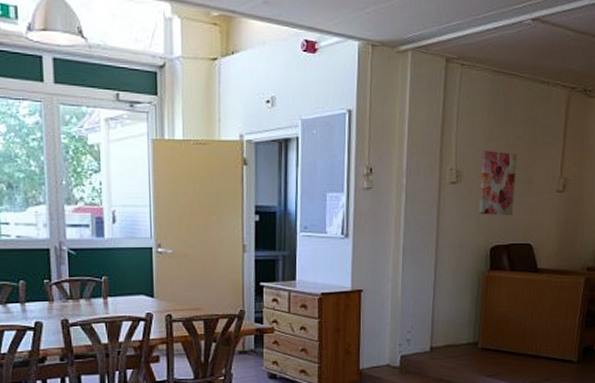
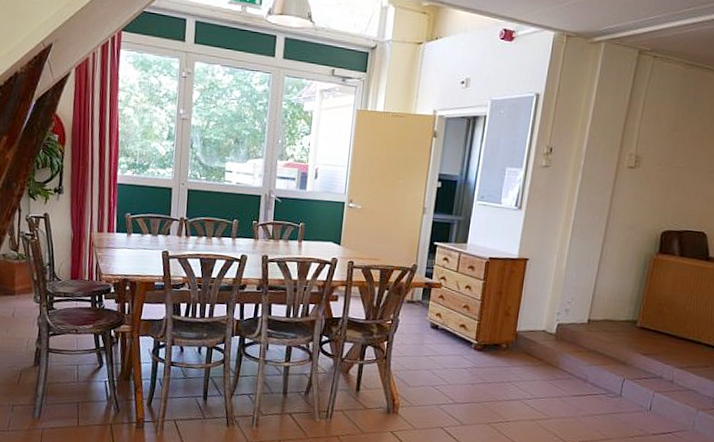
wall art: present [479,151,517,215] -> none [654,139,701,203]

